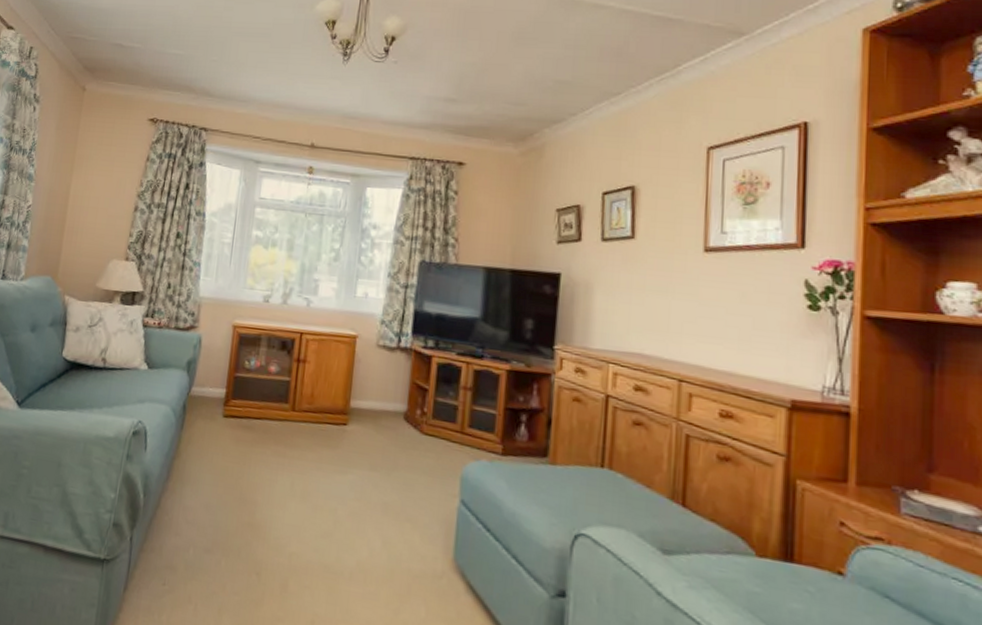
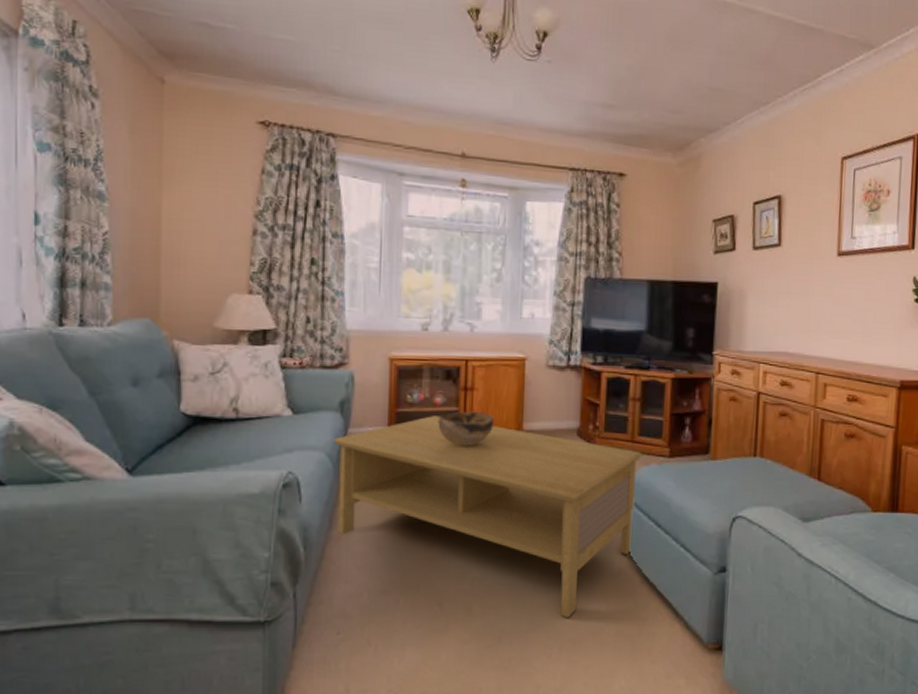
coffee table: none [174,383,472,616] -> present [333,416,642,619]
decorative bowl: none [270,382,324,417] -> present [438,411,495,446]

